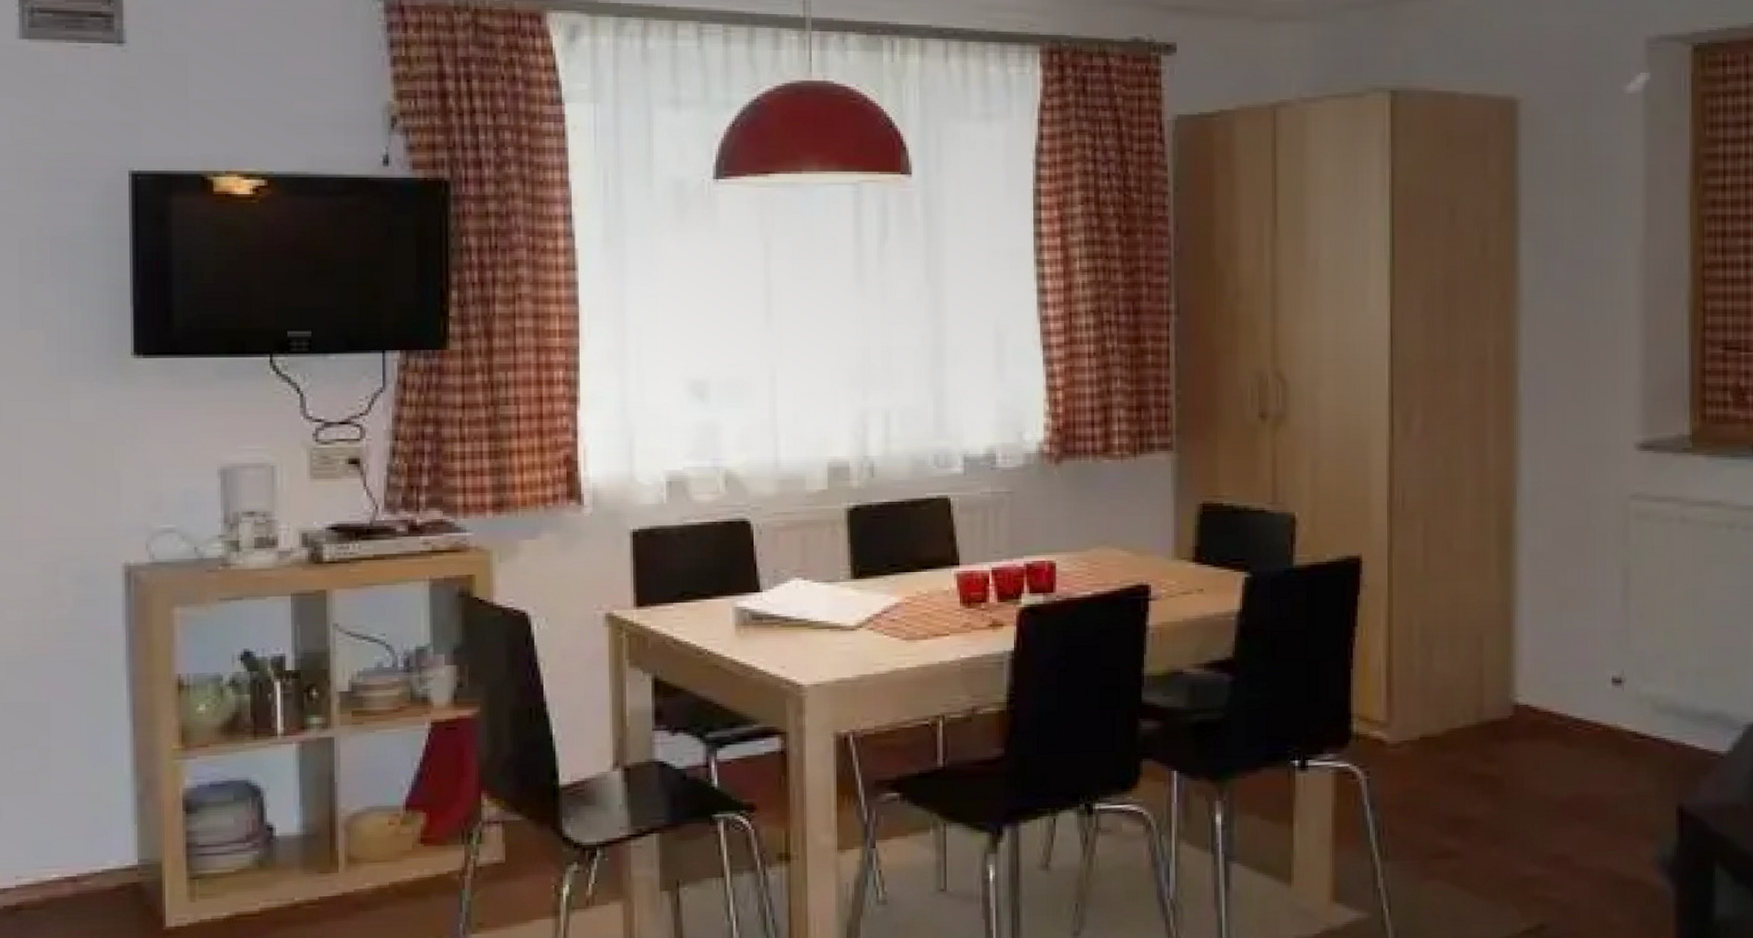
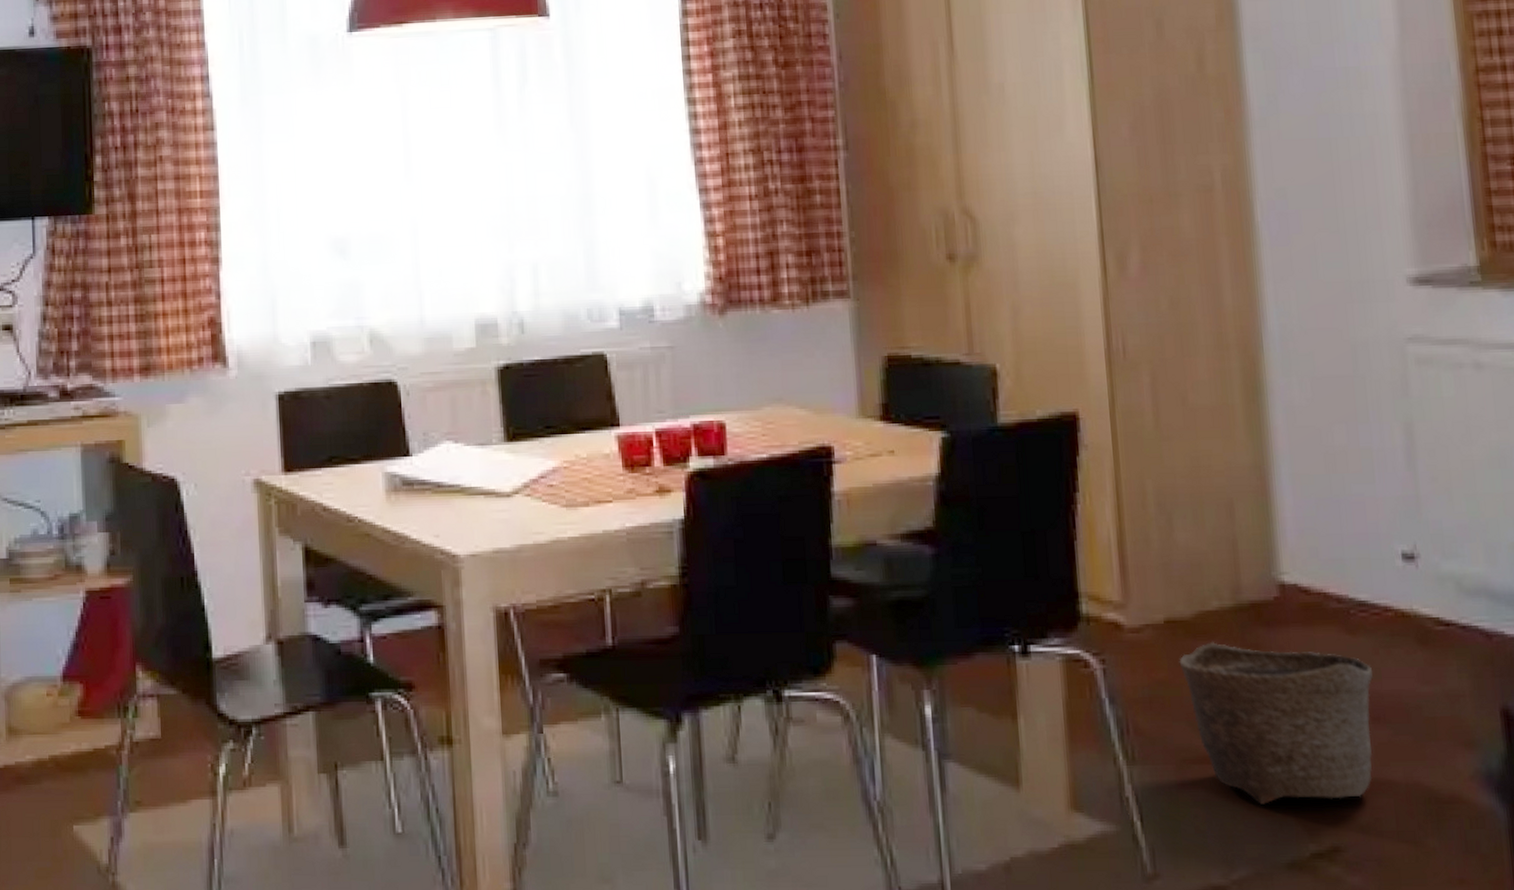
basket: none [1429,755,1581,891] -> present [1179,642,1373,805]

